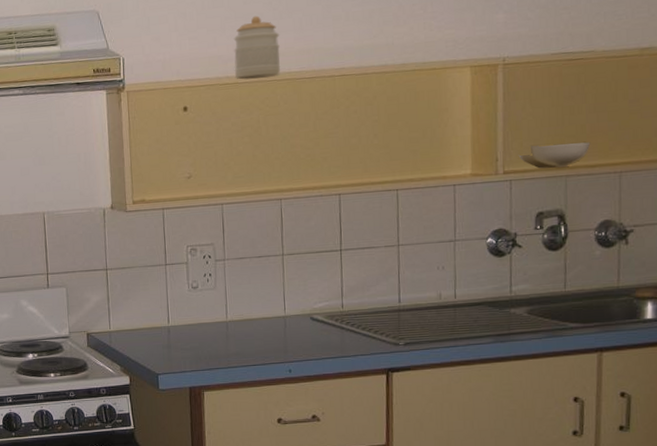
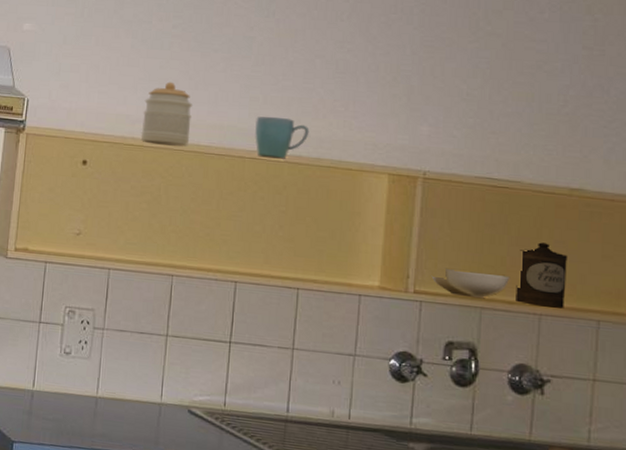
mug: none [341,30,393,73] -> present [255,116,310,159]
canister: none [596,104,643,165] -> present [516,242,567,308]

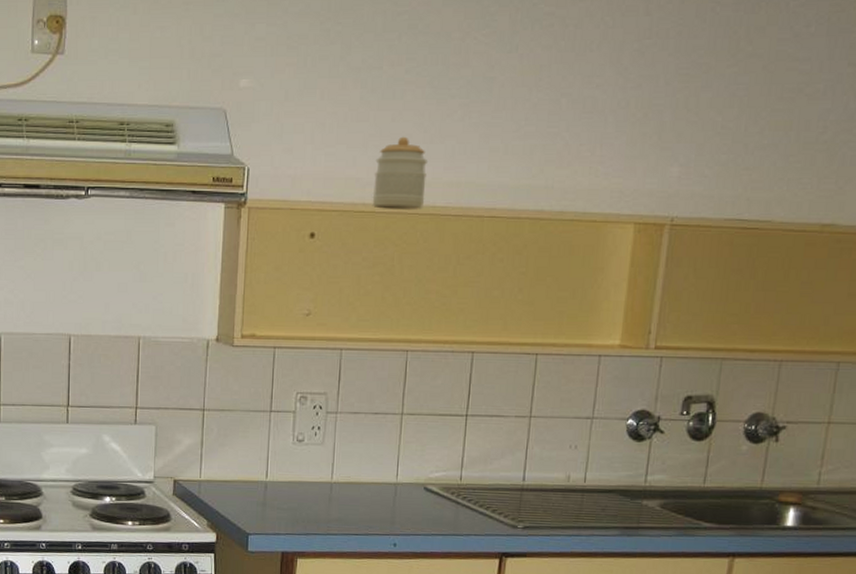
mug: present [255,116,310,159] -> none [494,168,553,215]
bowl: present [431,269,510,299] -> none [673,321,754,349]
canister: present [516,242,567,308] -> none [757,285,813,352]

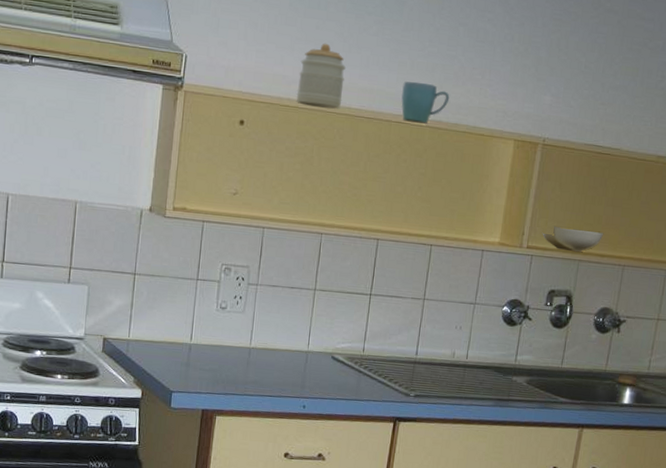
mug: none [494,168,553,215] -> present [401,81,450,124]
bowl: none [673,321,754,349] -> present [542,227,604,253]

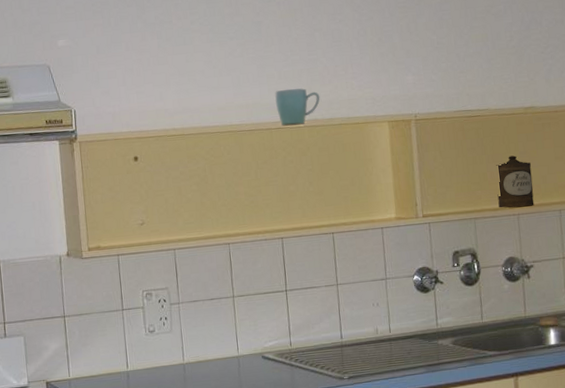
jar: present [296,43,346,109] -> none [178,72,223,132]
bowl: present [542,227,604,253] -> none [434,188,492,212]
canister: none [606,203,649,260] -> present [496,155,534,208]

